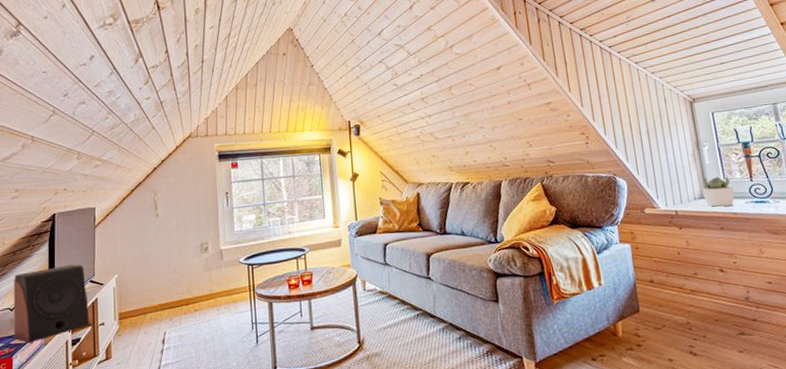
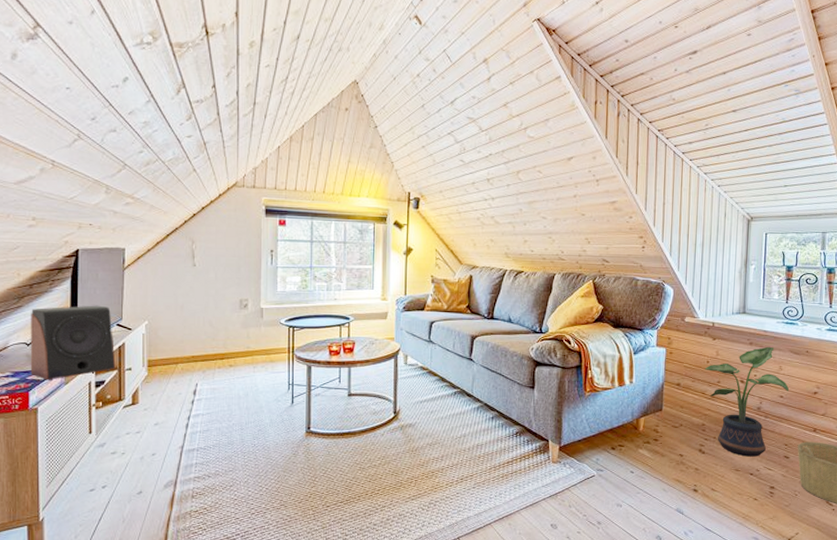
potted plant: none [677,229,776,355] -> present [705,346,789,457]
succulent plant: present [702,176,735,207] -> none [740,295,769,324]

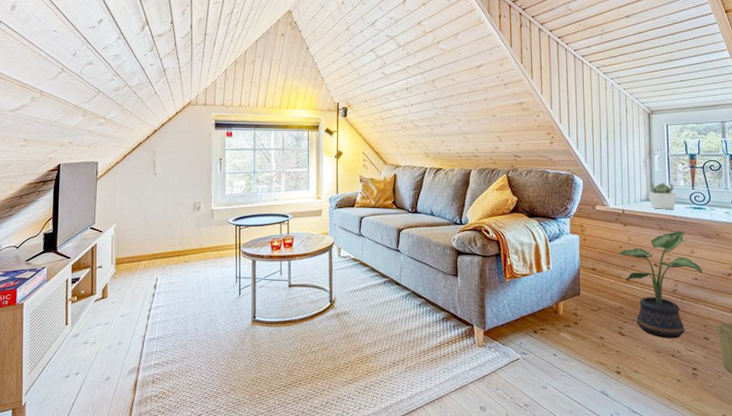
speaker: present [30,305,116,382] -> none [18,211,89,280]
succulent plant: none [740,295,769,324] -> present [648,183,676,210]

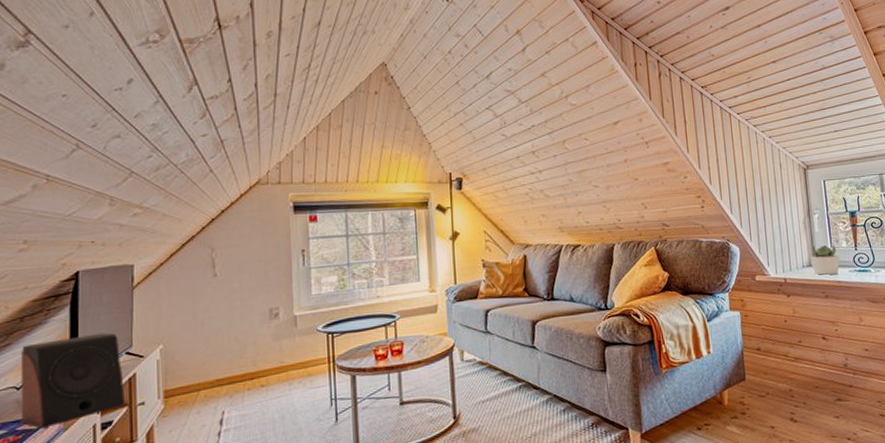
speaker: none [18,211,89,280] -> present [20,332,126,430]
potted plant: present [618,231,702,339] -> none [783,297,873,420]

